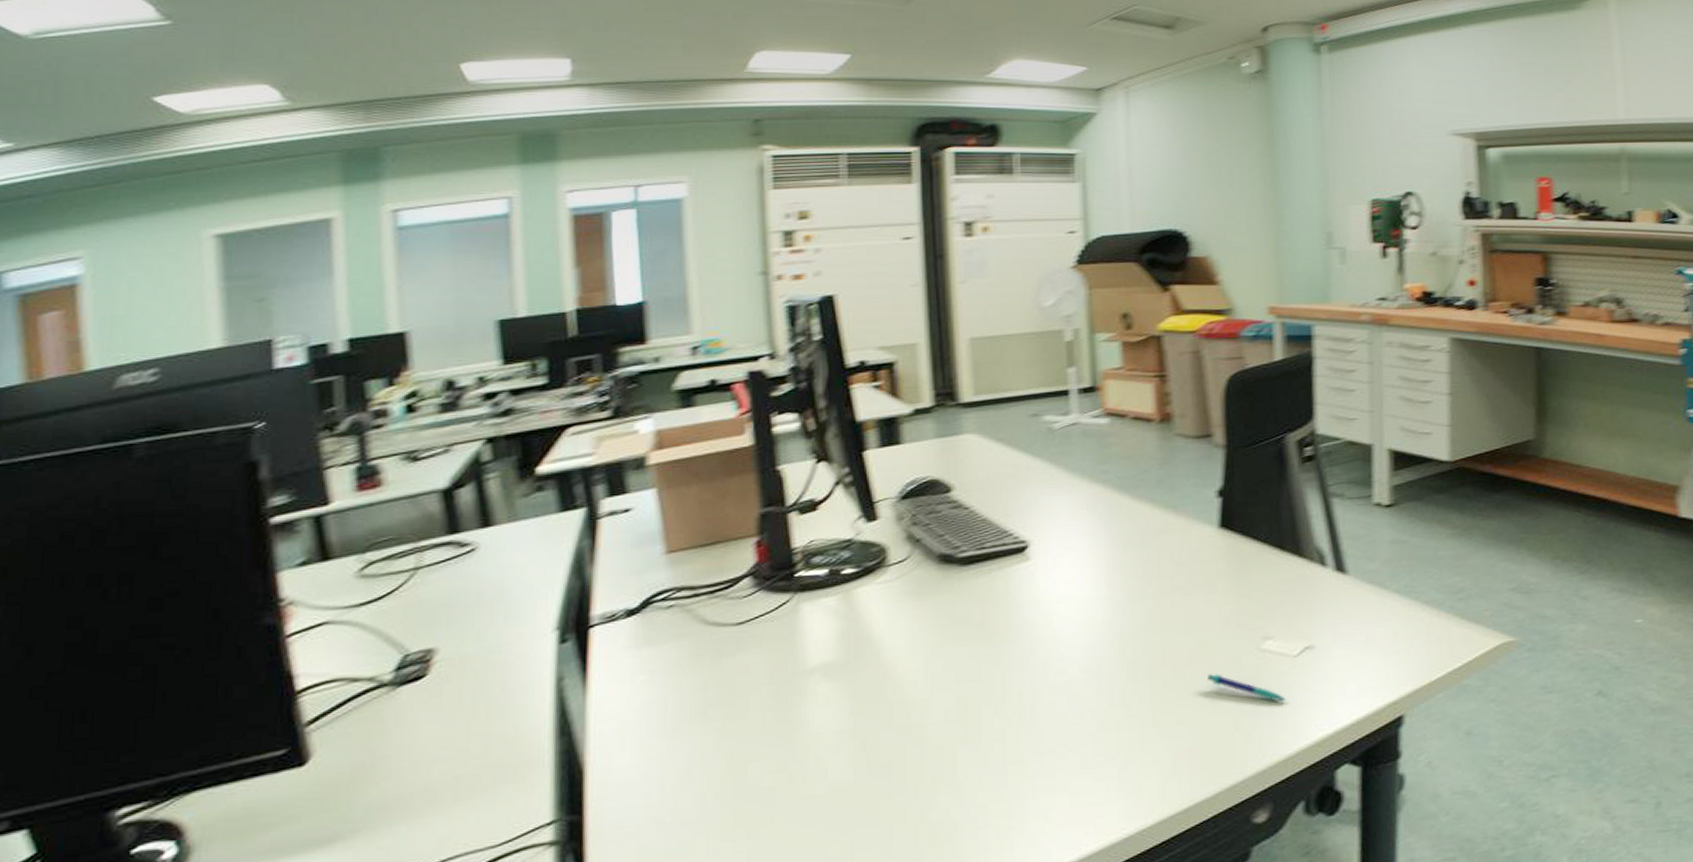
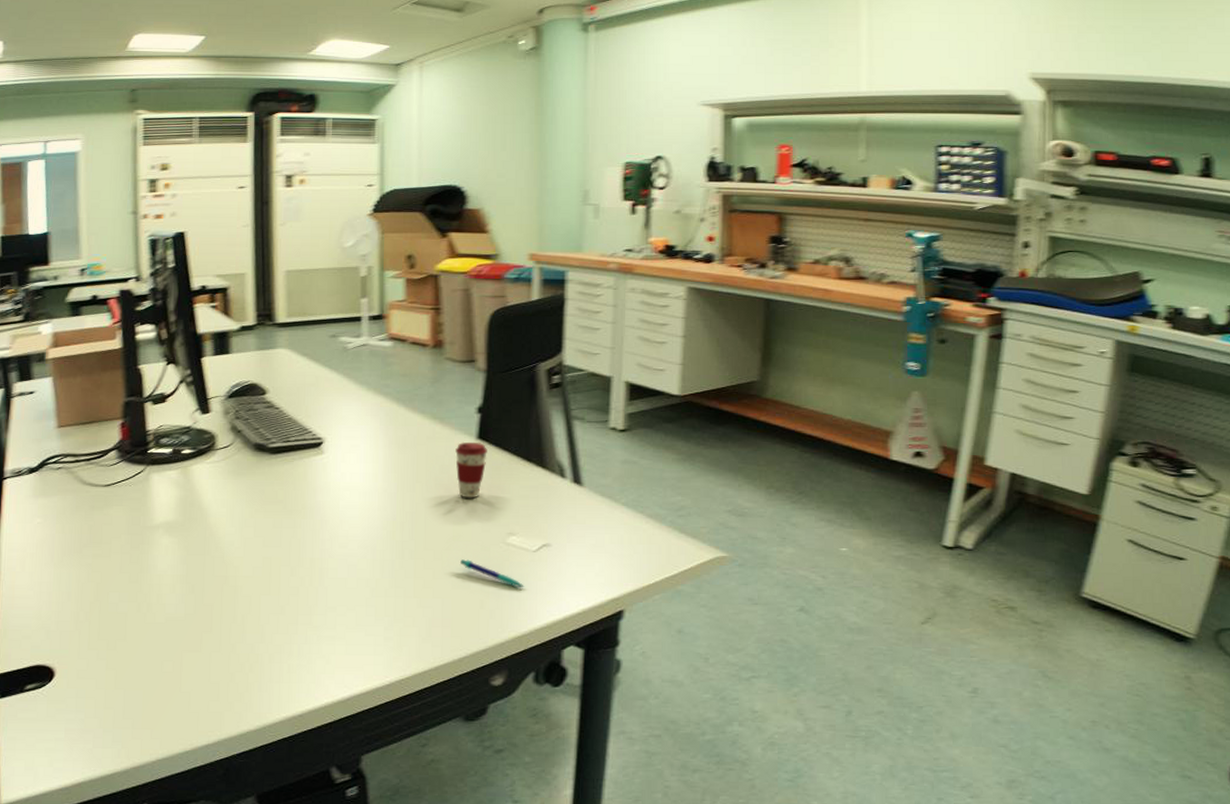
coffee cup: none [1194,531,1233,600] -> present [455,441,487,498]

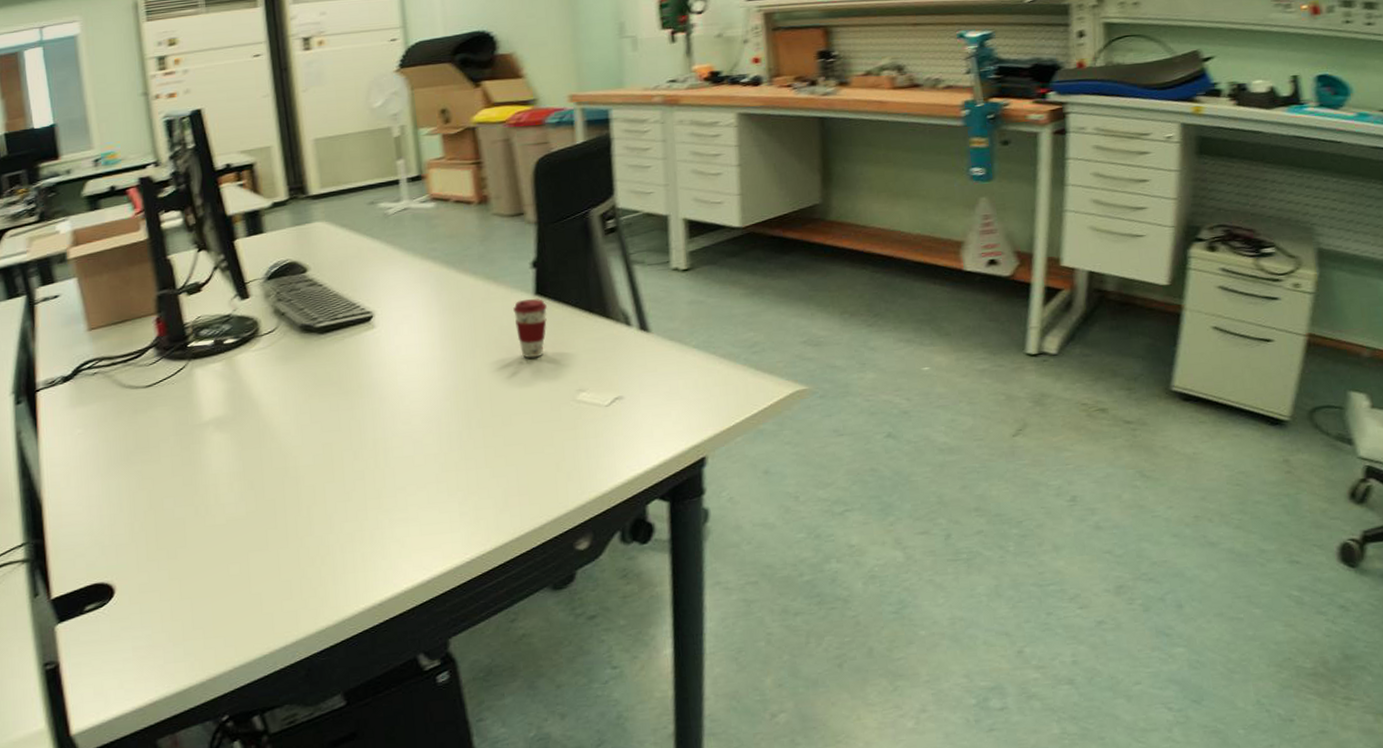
pen: present [460,559,524,588] -> none [531,422,600,446]

